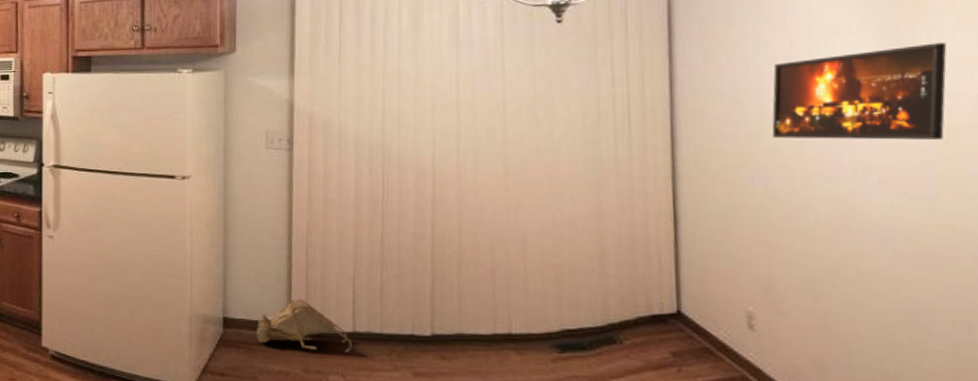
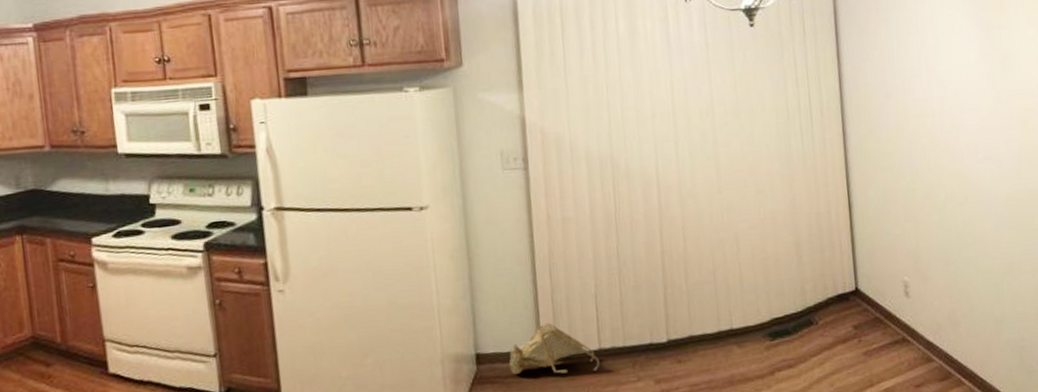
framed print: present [772,42,947,140] -> none [911,37,1023,127]

